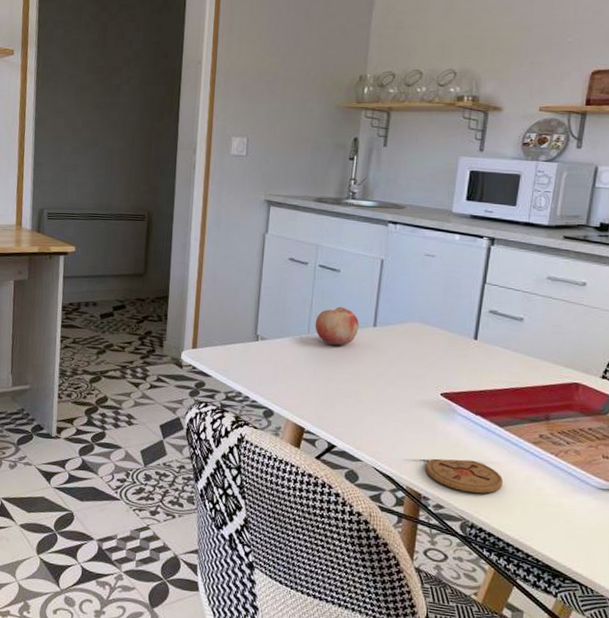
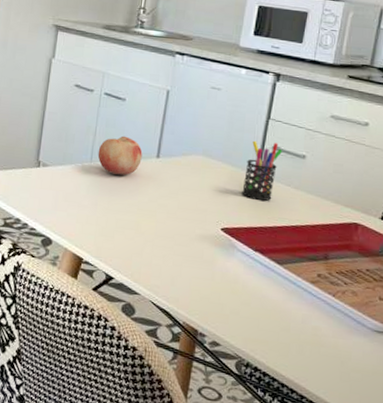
coaster: present [426,458,503,494] -> none [203,294,280,332]
pen holder: none [460,305,500,365] -> present [242,140,283,201]

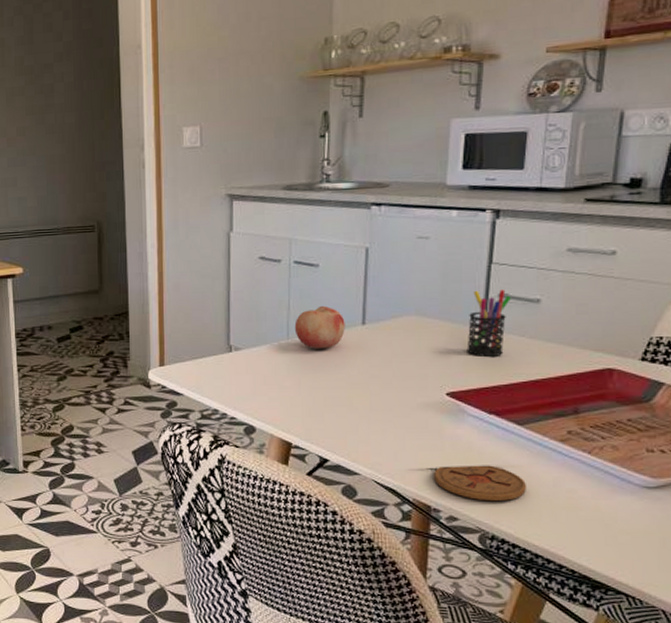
coaster: none [203,294,280,332] -> present [434,465,526,502]

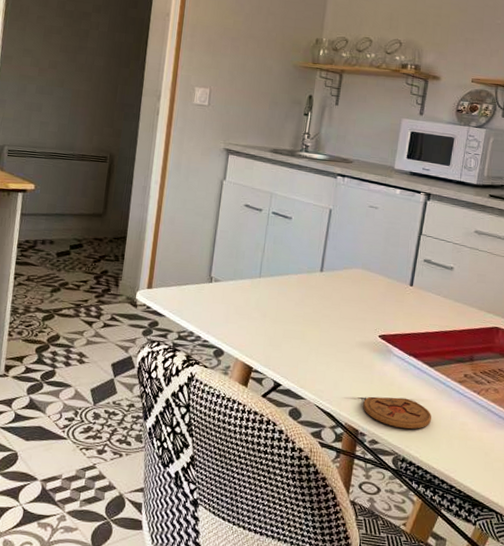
fruit: present [294,305,345,349] -> none [266,252,307,289]
pen holder: present [467,289,512,356] -> none [397,254,433,309]

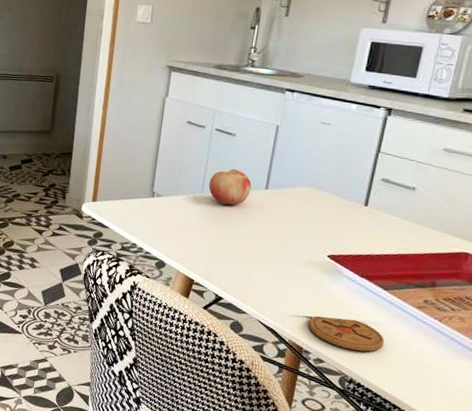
fruit: none [266,252,307,289] -> present [208,168,252,206]

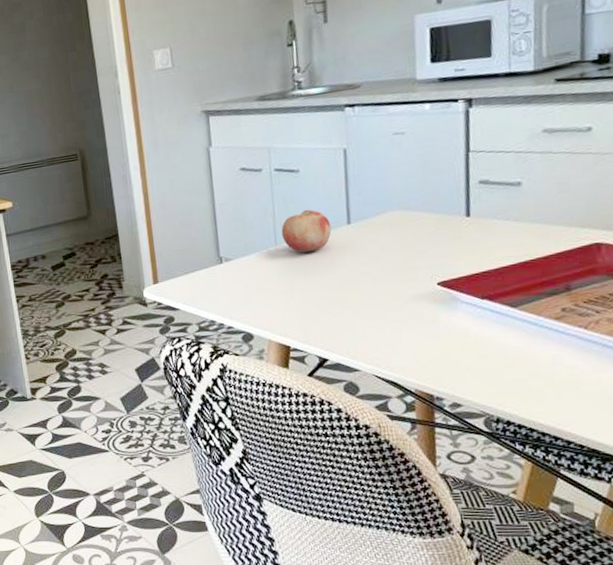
coaster: present [308,315,384,352] -> none [433,349,526,385]

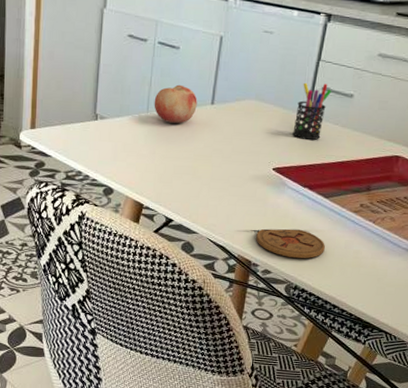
coaster: none [433,349,526,385] -> present [256,228,325,259]
pen holder: none [452,176,493,244] -> present [292,82,332,140]

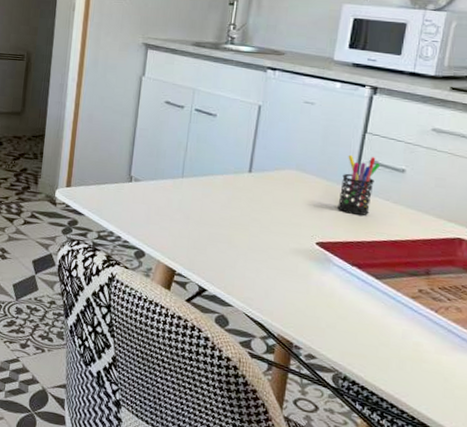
fruit: present [154,84,197,124] -> none [189,151,234,190]
coaster: present [256,228,325,259] -> none [298,307,378,346]

